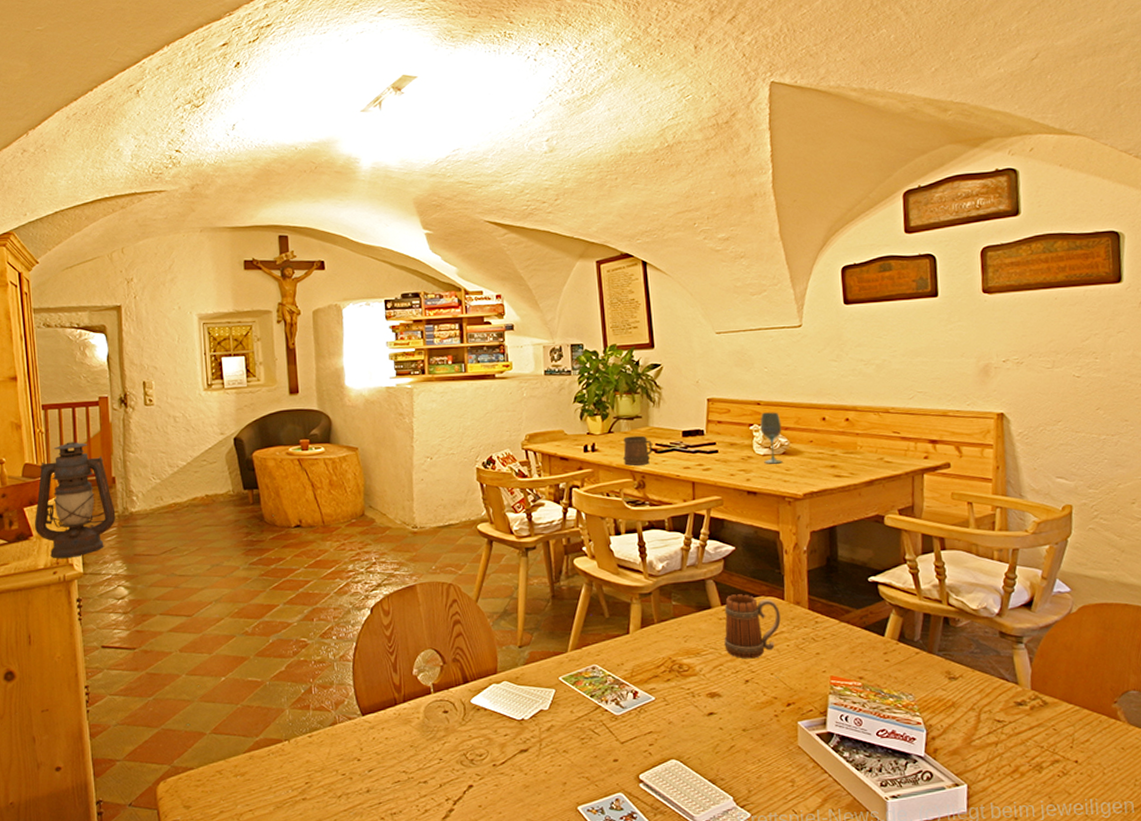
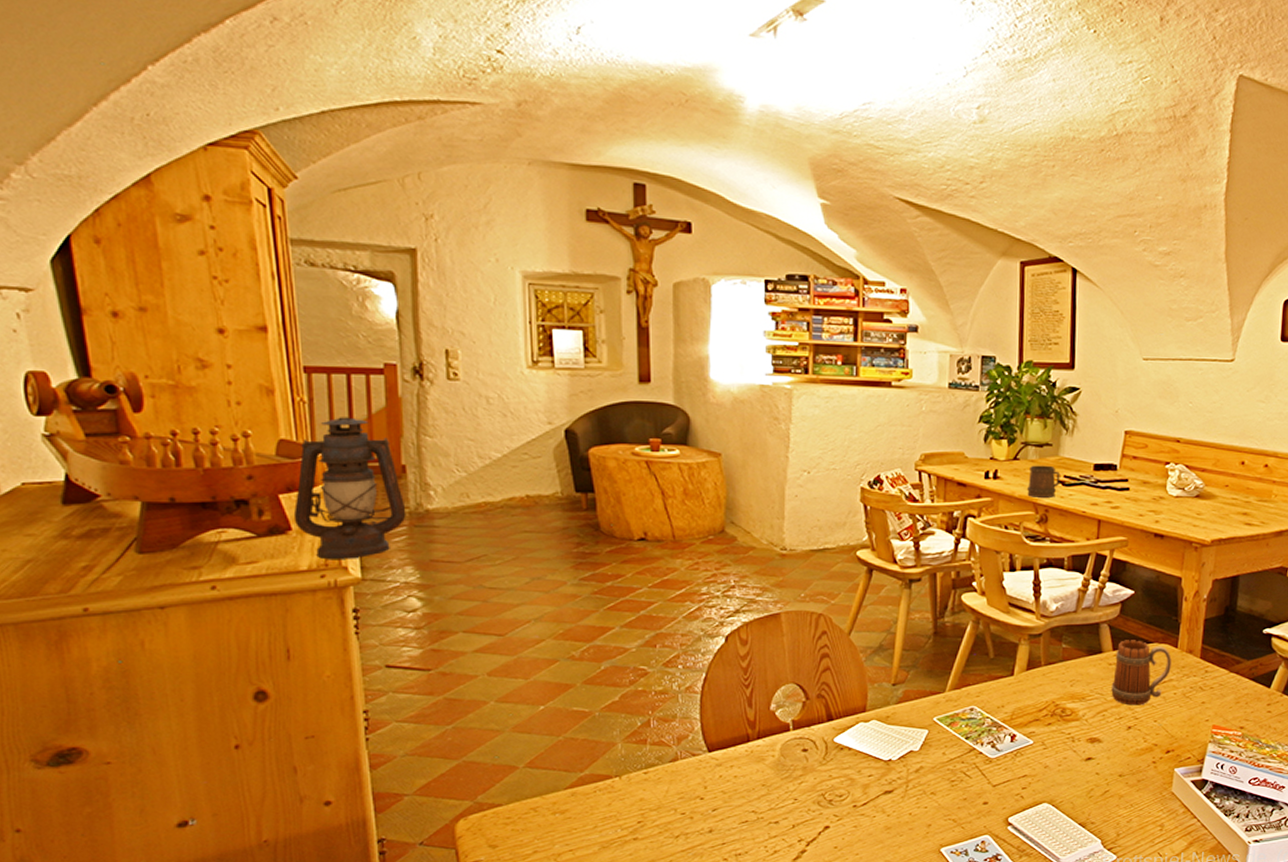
wineglass: present [760,412,783,464] -> none [1176,451,1199,507]

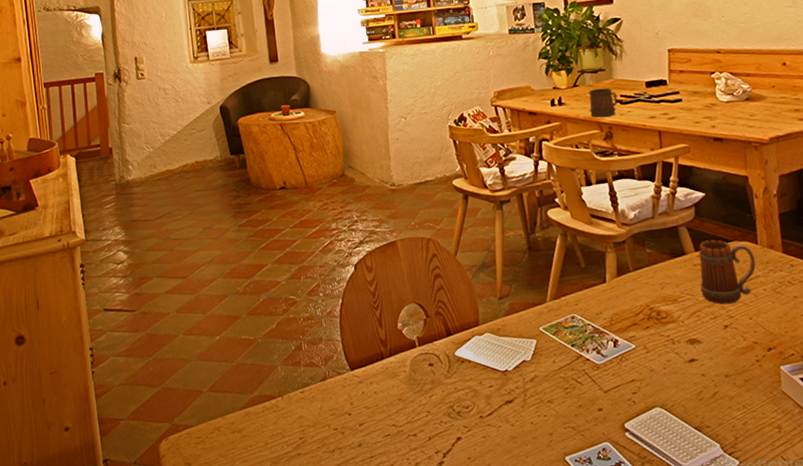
lantern: present [293,417,406,559] -> none [39,116,114,227]

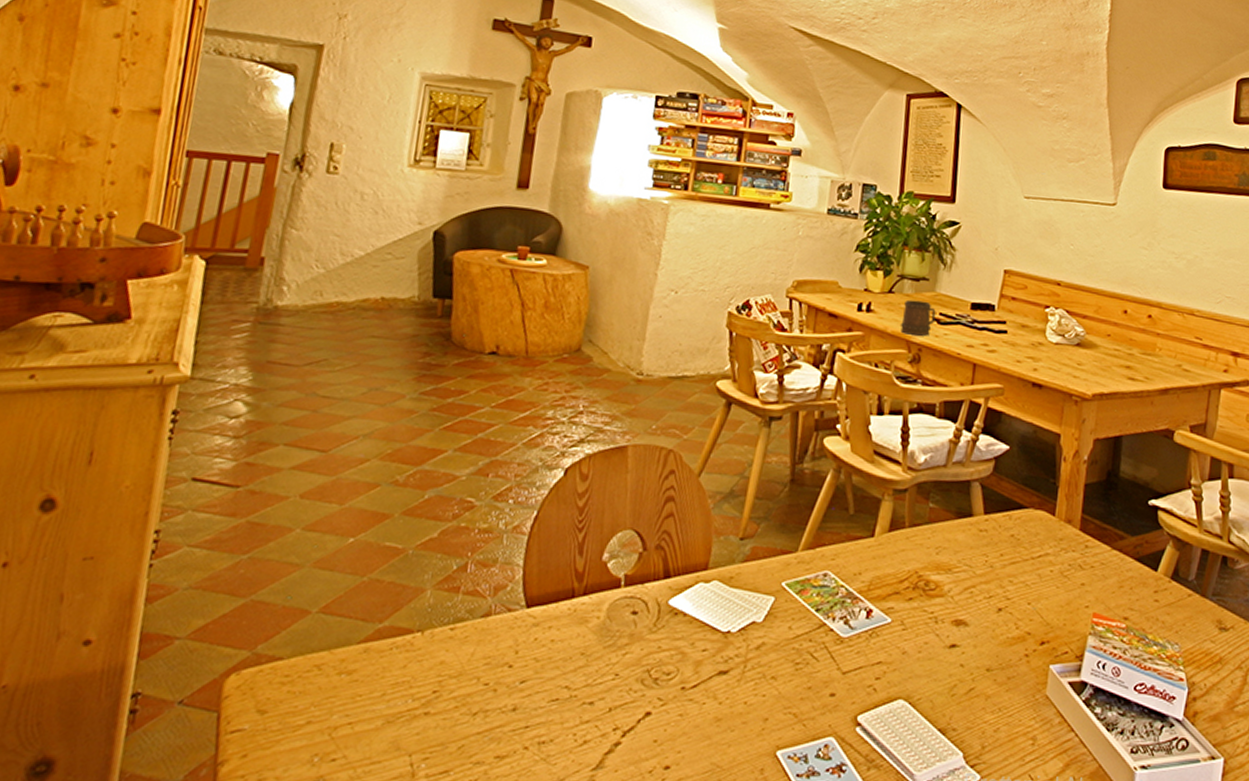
beer mug: present [698,240,756,304] -> none [980,502,1048,583]

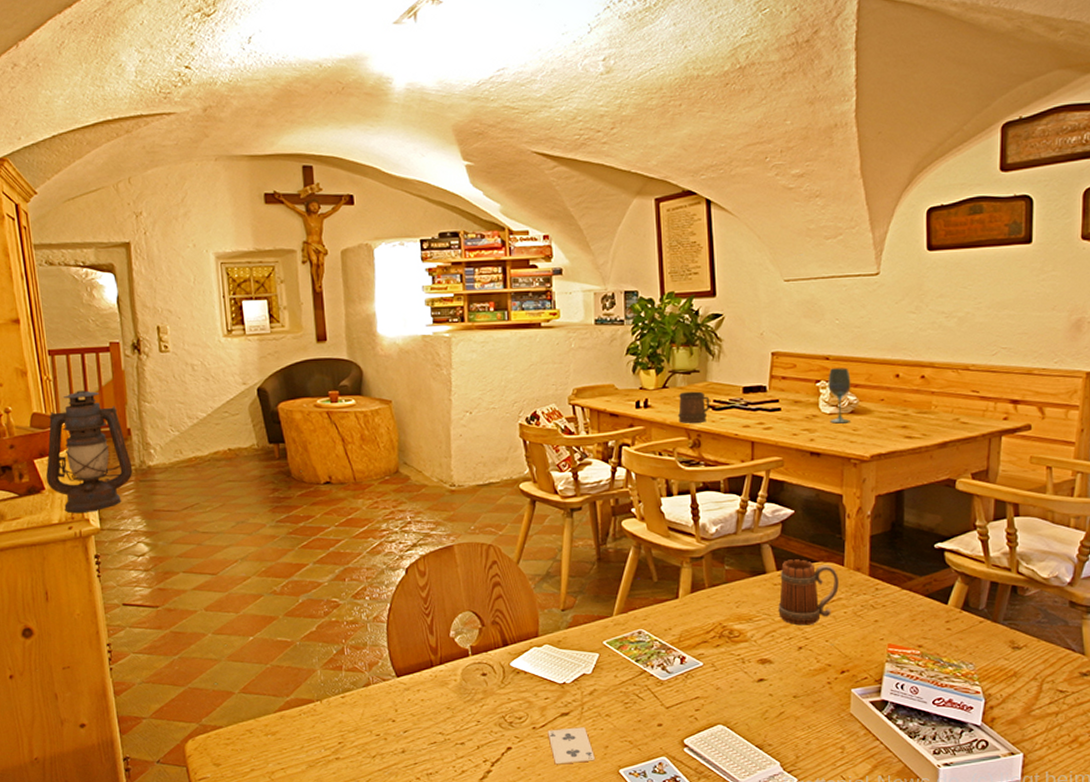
lantern: none [136,203,255,355] -> present [45,390,133,513]
playing card: none [698,691,750,740] -> present [547,727,595,765]
beer mug: none [980,502,1048,583] -> present [778,559,839,626]
wineglass: none [1055,295,1080,356] -> present [828,368,851,424]

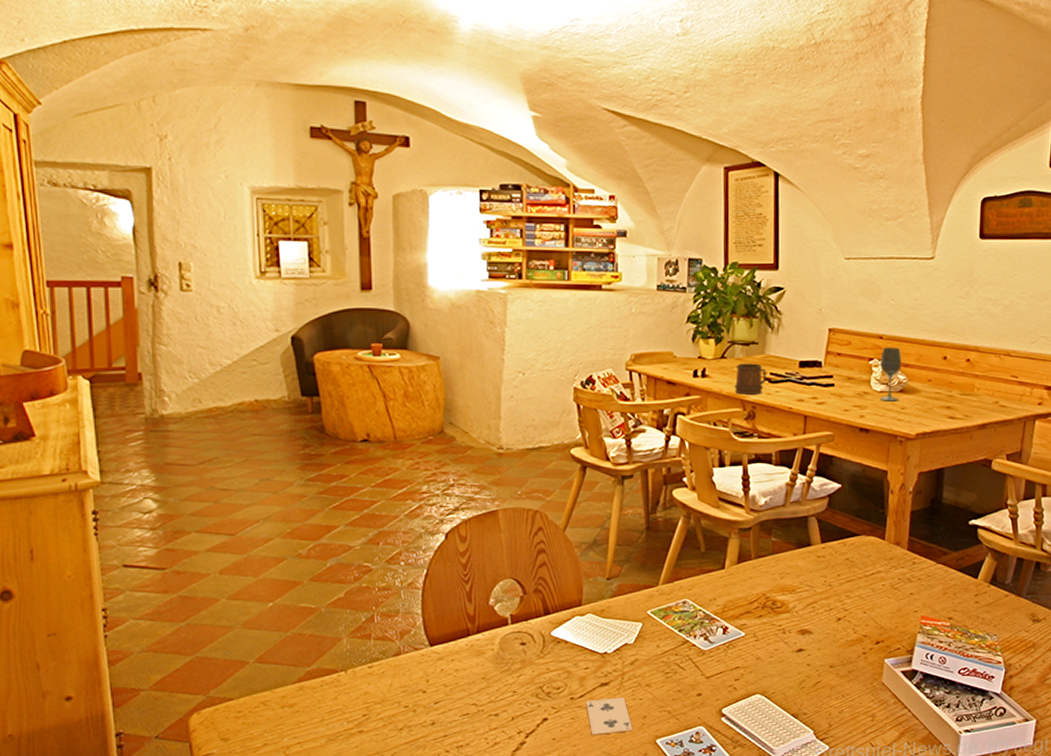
lantern: present [45,390,133,513] -> none [37,328,142,463]
beer mug: present [778,559,839,626] -> none [820,532,879,597]

